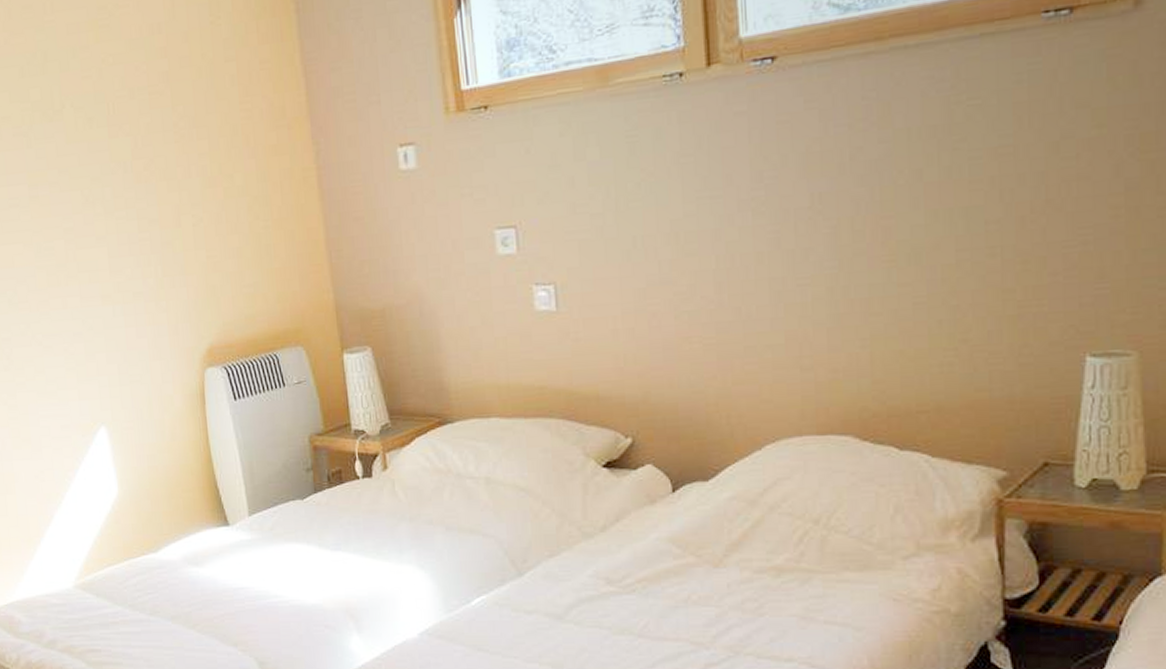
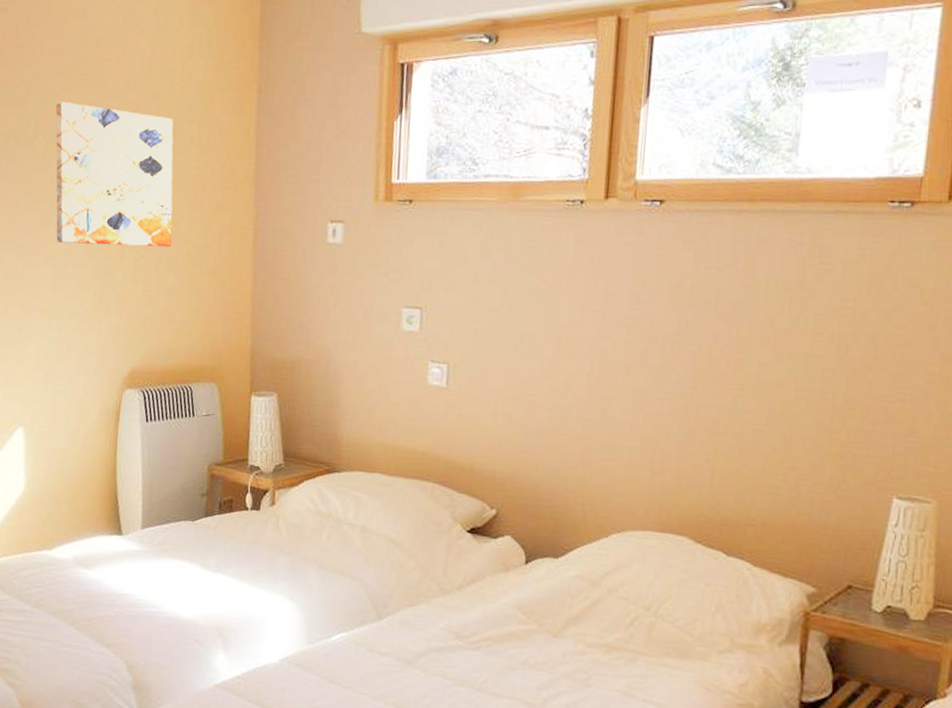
wall art: none [78,58,230,219] -> present [55,102,174,248]

